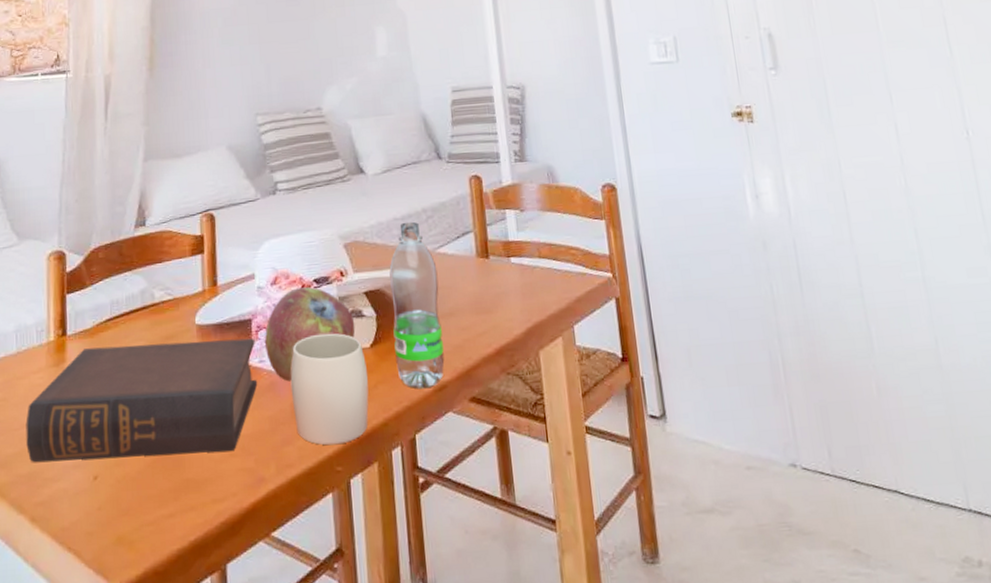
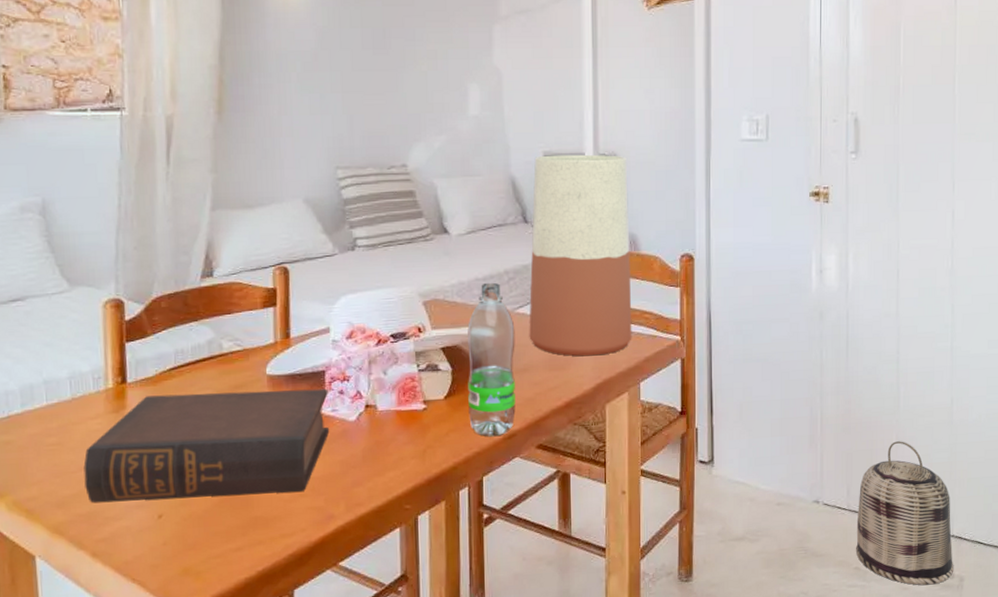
fruit: present [265,287,356,382] -> none [338,342,430,429]
mug: present [290,333,369,446] -> none [363,385,441,487]
vase: none [443,86,560,298] -> present [529,154,632,357]
basket: none [842,390,981,576] -> present [856,441,954,586]

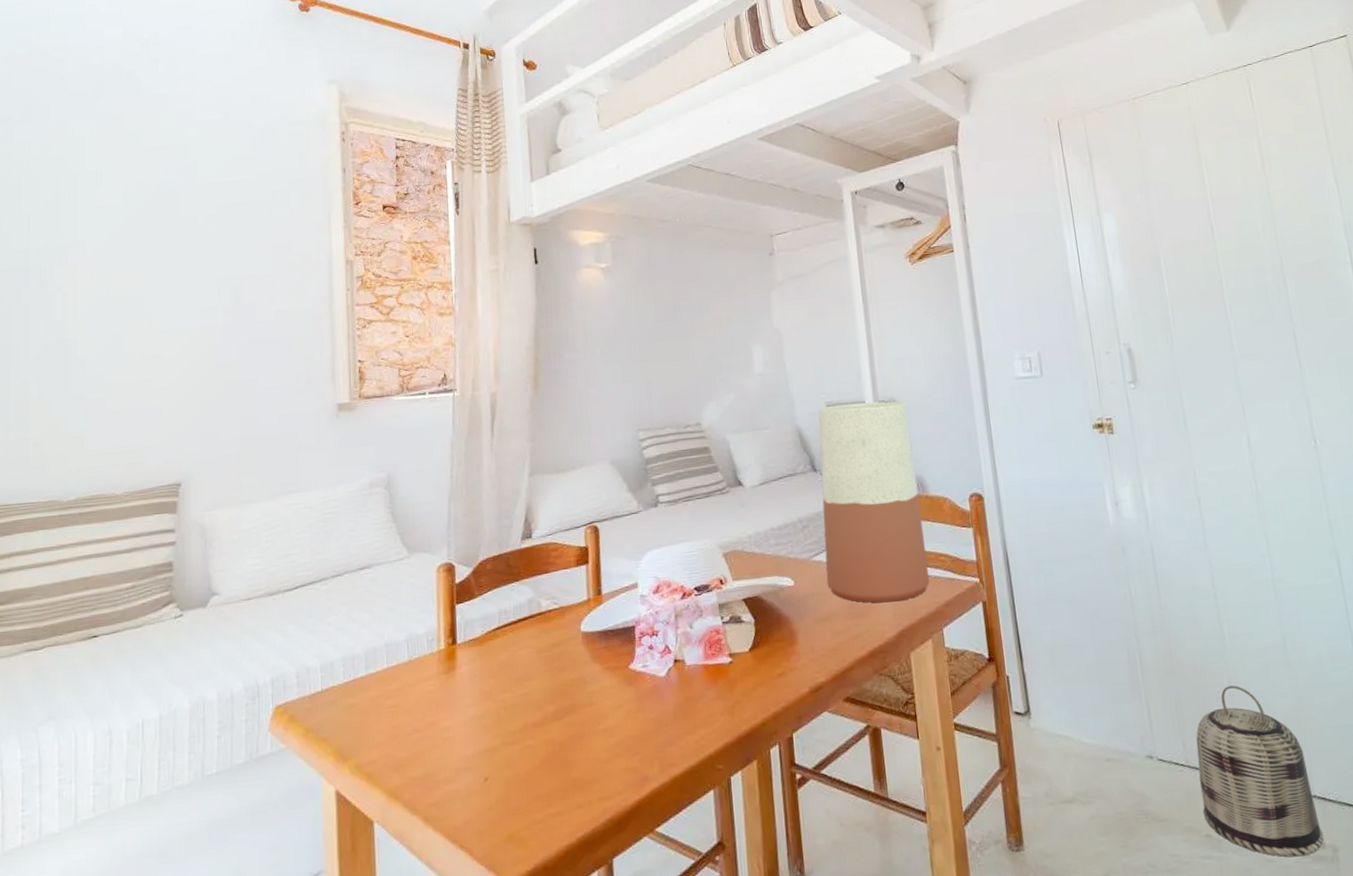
book: present [83,388,330,503] -> none [418,644,642,765]
bottle: present [468,282,516,437] -> none [767,531,820,691]

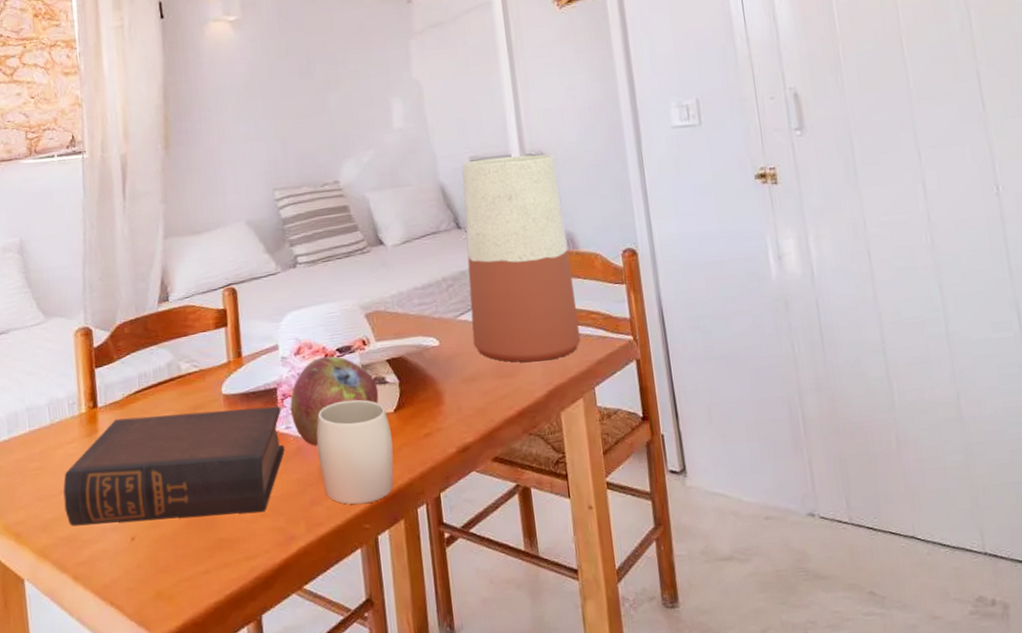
book: none [418,644,642,765] -> present [63,406,285,526]
fruit: none [648,595,735,685] -> present [290,356,379,446]
mug: none [672,638,748,745] -> present [316,399,394,505]
basket: present [1196,685,1324,858] -> none [860,442,994,614]

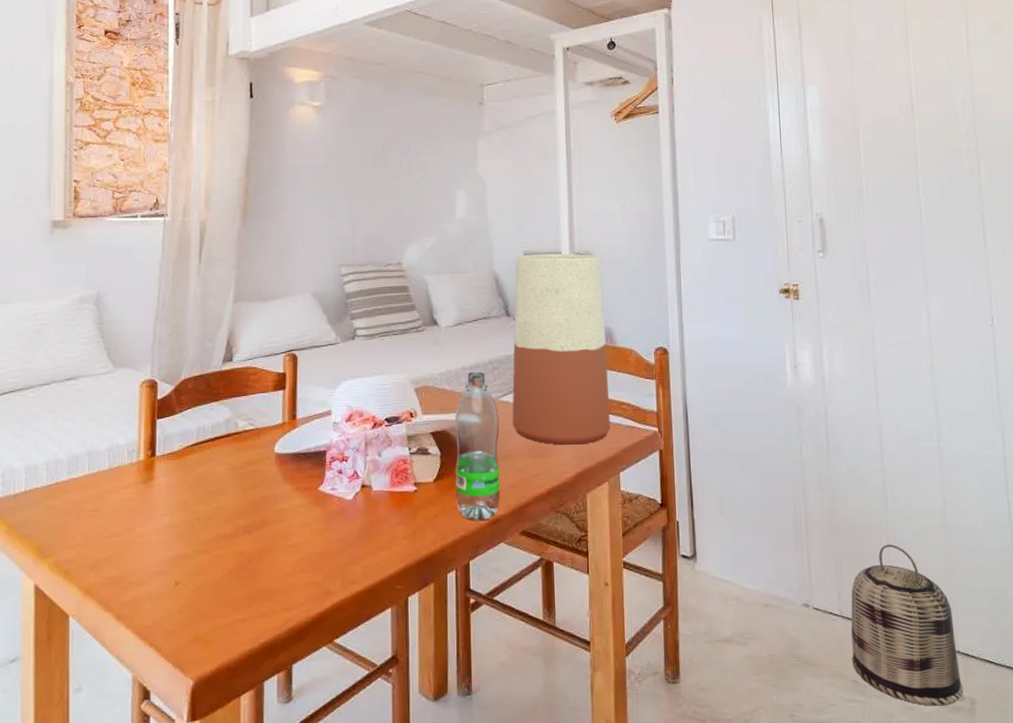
book: present [63,406,285,526] -> none [115,468,329,568]
fruit: present [290,356,379,446] -> none [338,425,421,508]
mug: present [316,399,394,505] -> none [359,467,430,566]
bottle: none [411,290,468,451] -> present [455,371,501,521]
basket: none [860,442,994,614] -> present [850,544,964,706]

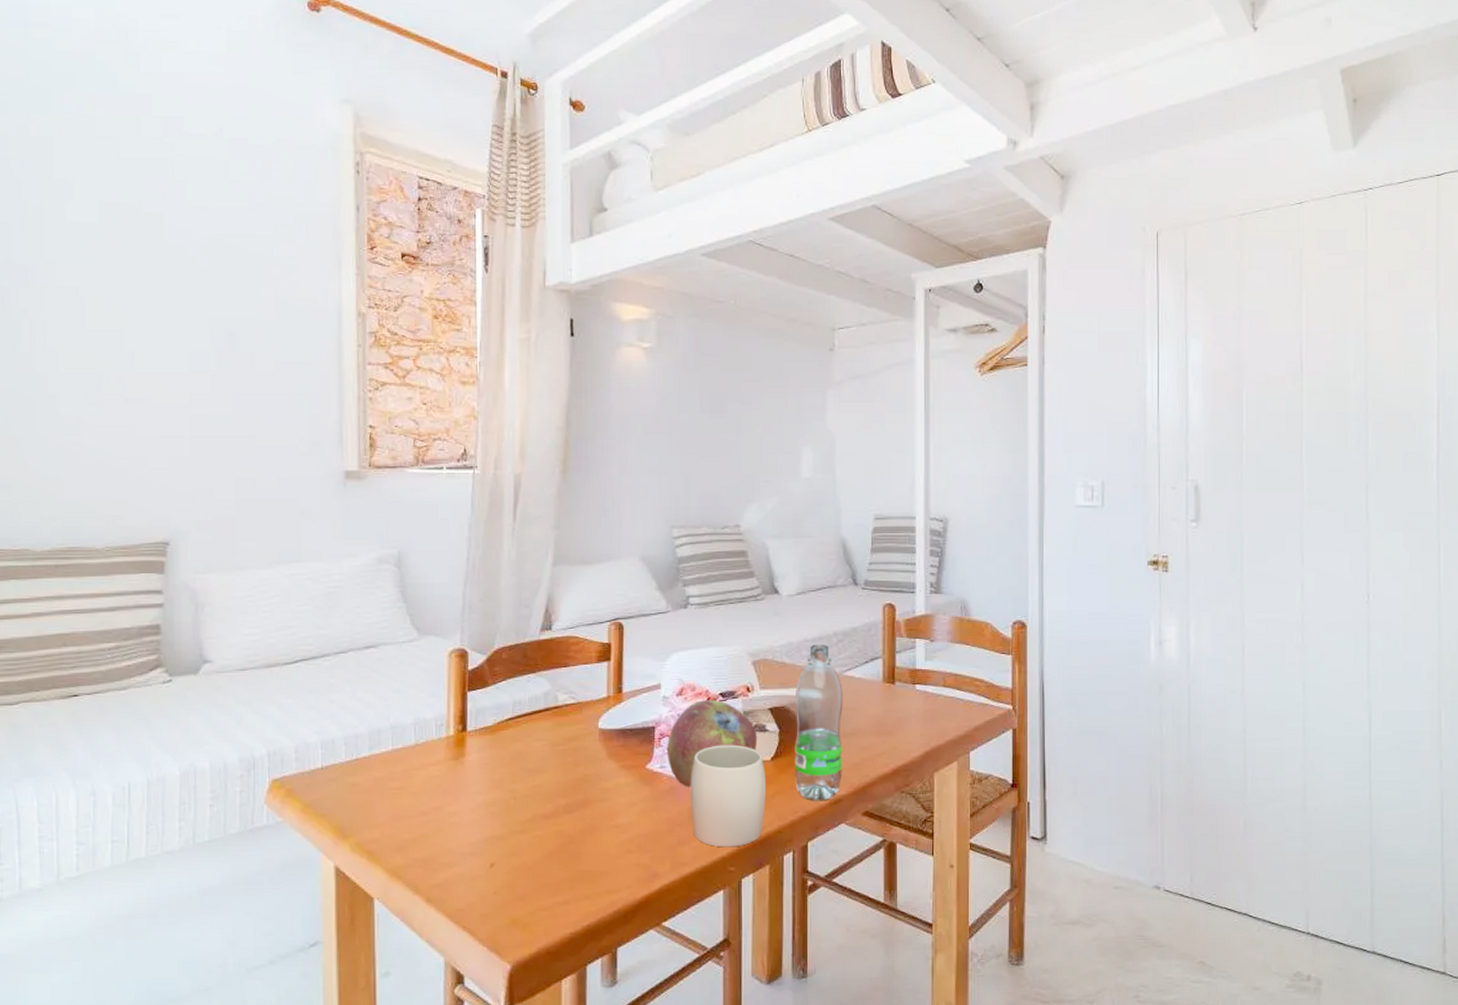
fruit: none [338,425,421,508] -> present [667,700,758,787]
mug: none [359,467,430,566] -> present [690,744,767,848]
vase: present [512,253,611,445] -> none [857,518,962,723]
basket: present [850,544,964,706] -> none [1201,826,1310,986]

